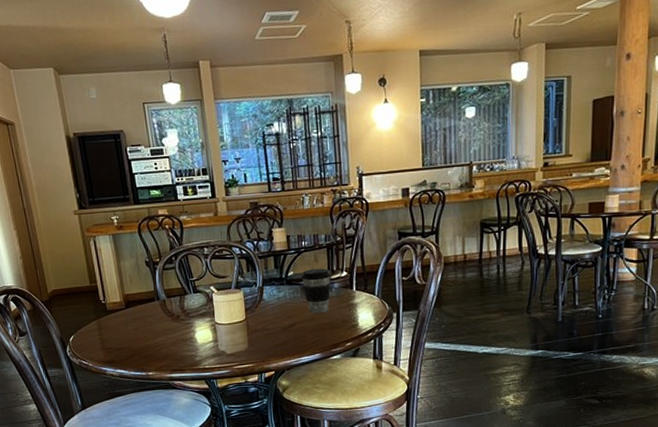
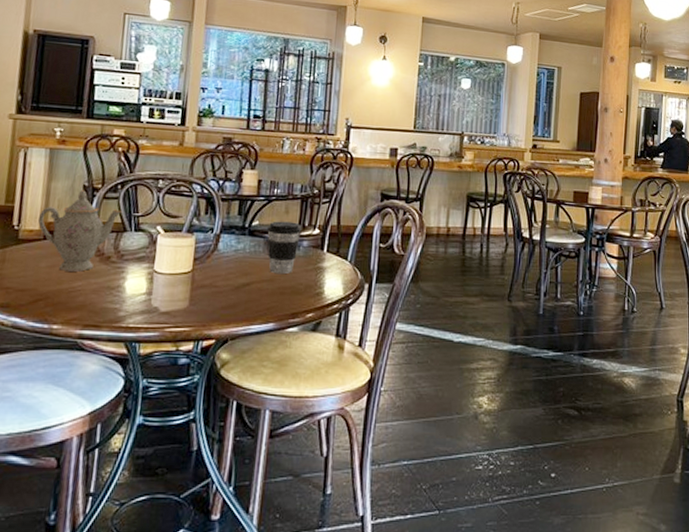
teapot: none [118,265,181,331] -> present [38,190,123,272]

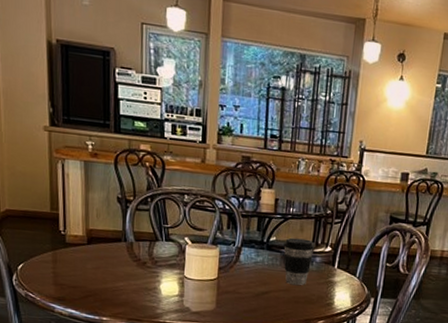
teapot: present [38,190,123,272] -> none [81,201,154,274]

